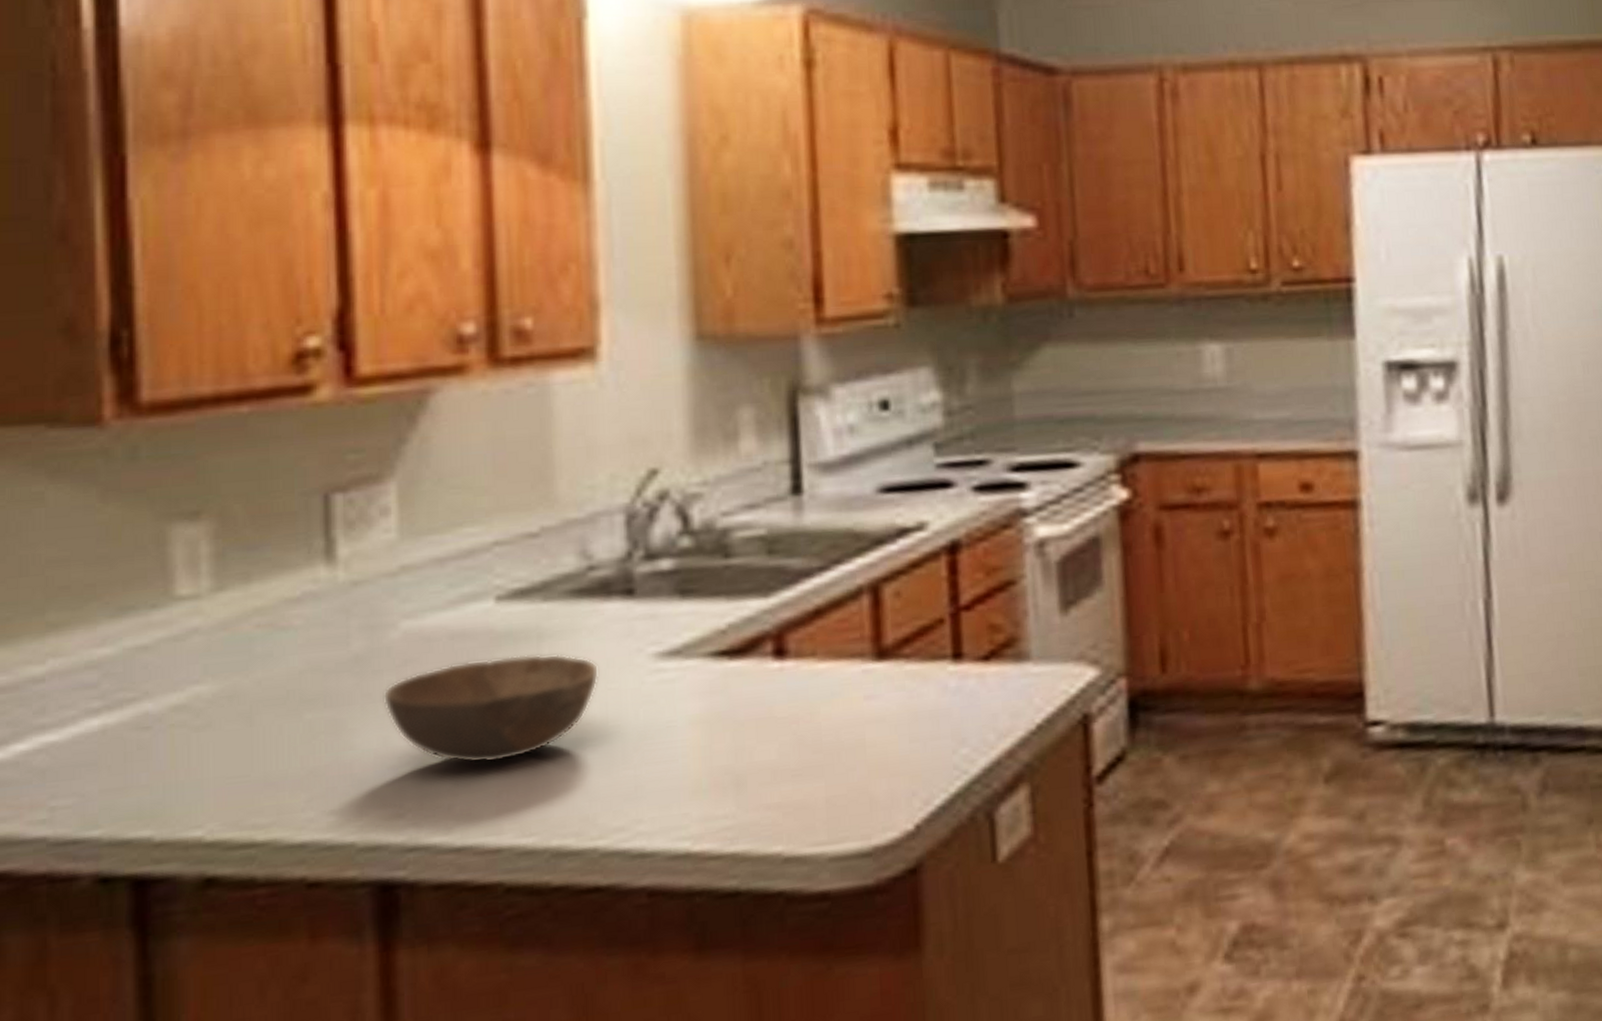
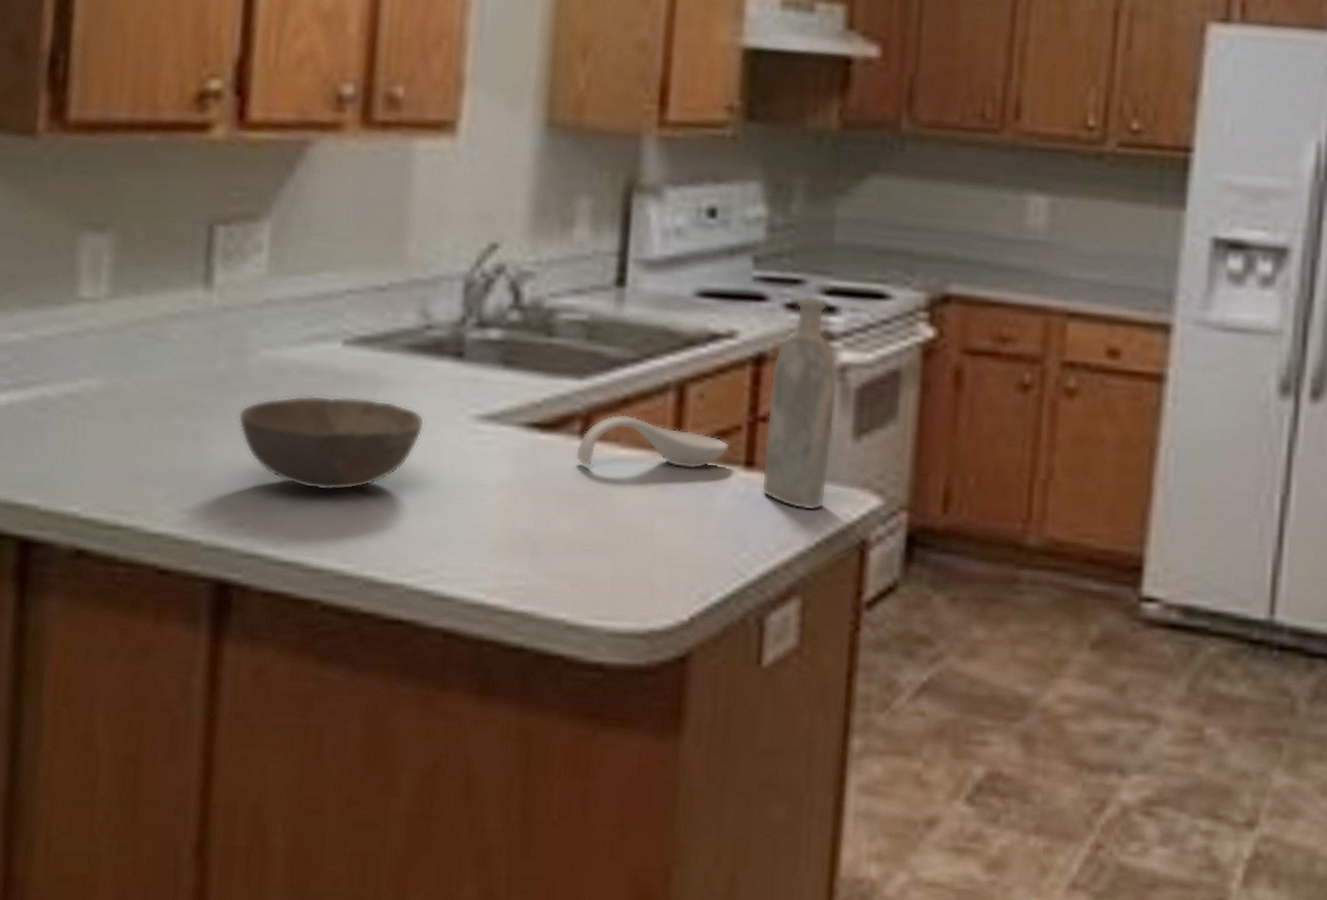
spoon rest: none [769,626,935,687] -> present [574,414,730,469]
bottle: none [967,475,1041,694] -> present [761,296,839,511]

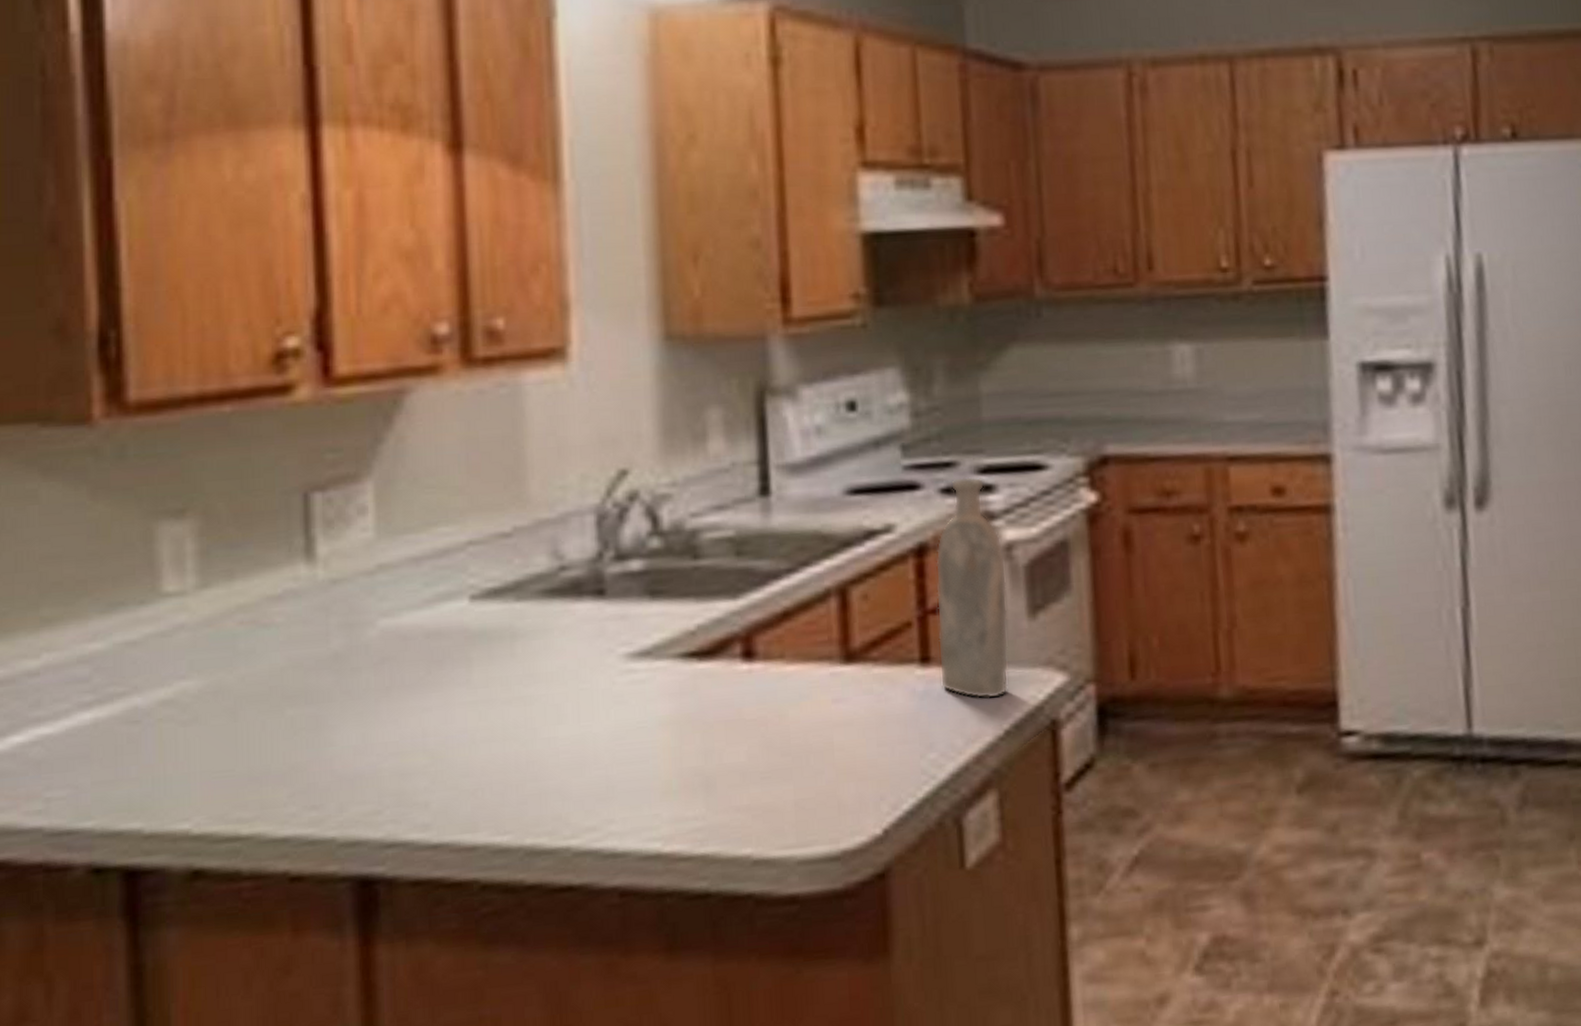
bowl: present [238,395,425,491] -> none [361,653,571,762]
spoon rest: present [574,414,730,469] -> none [738,628,902,690]

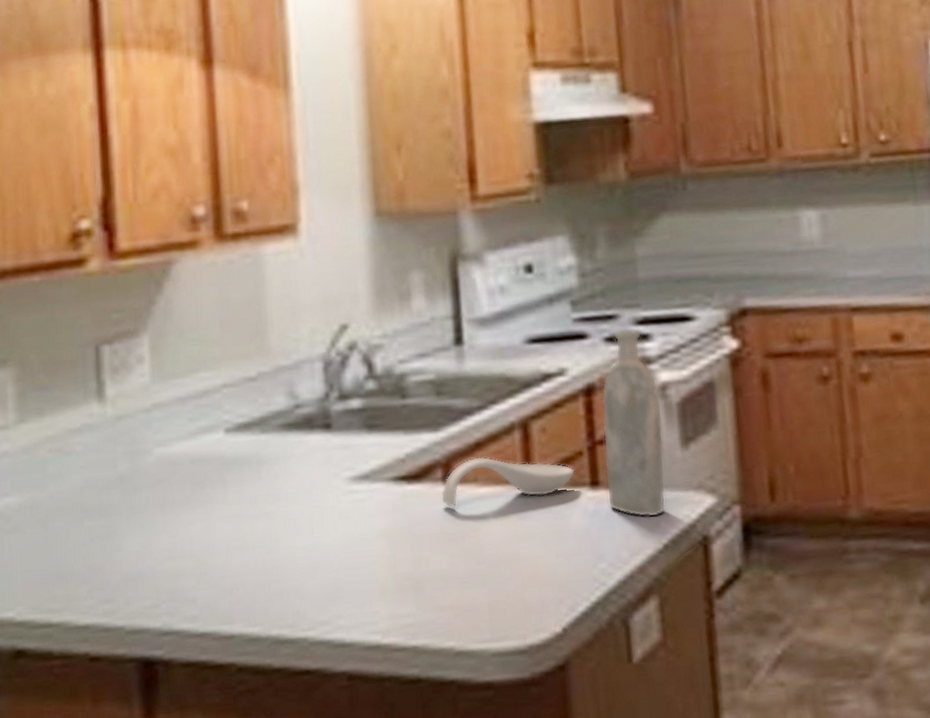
spoon rest: none [738,628,902,690] -> present [440,456,575,508]

